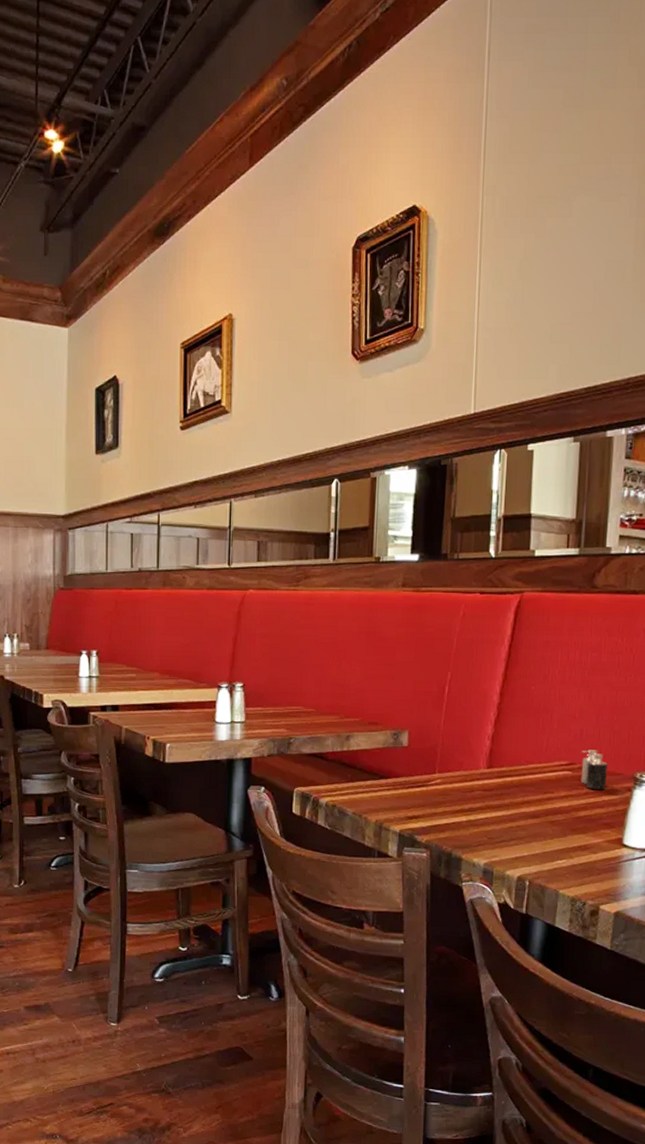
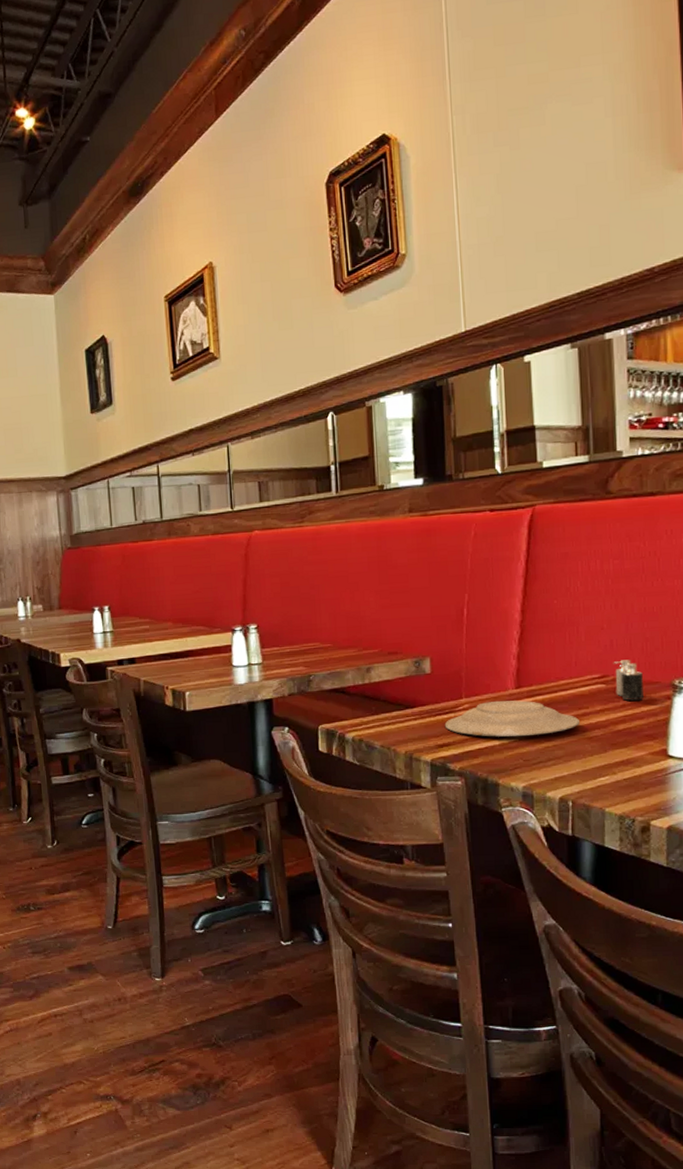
plate: none [416,778,544,816] -> present [444,700,579,737]

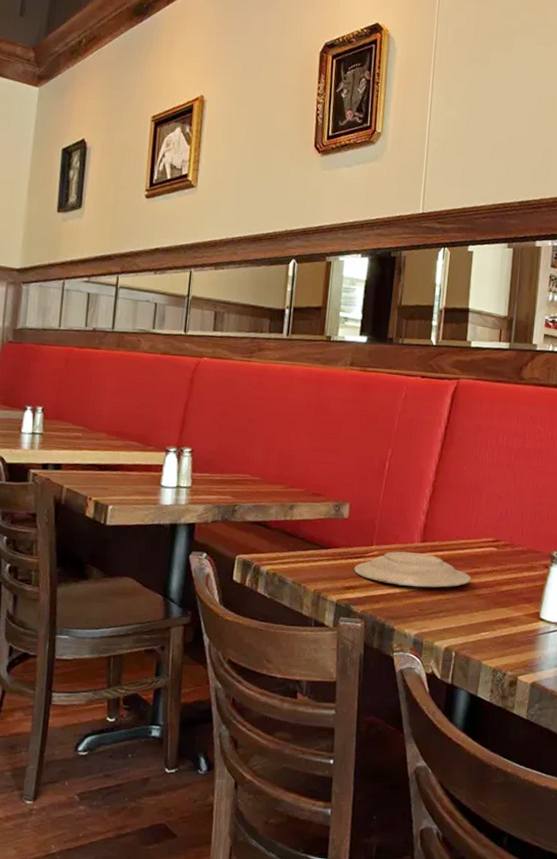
candle: present [613,659,644,701] -> none [504,528,528,566]

